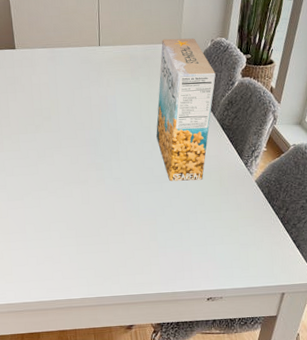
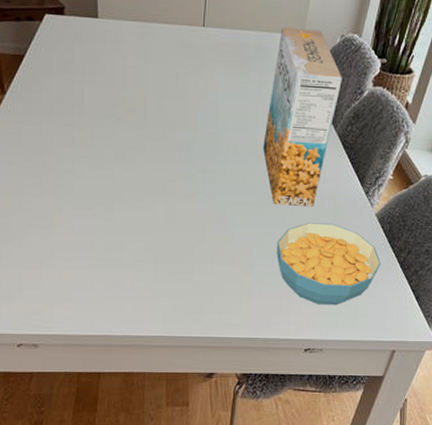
cereal bowl: none [175,192,264,260] -> present [277,222,381,306]

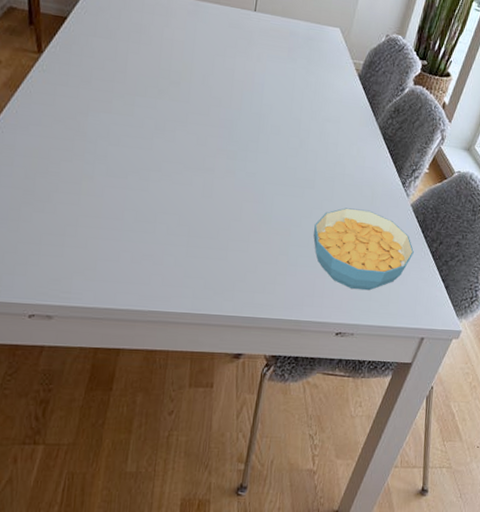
cereal box: present [263,27,342,206] -> none [306,21,385,192]

